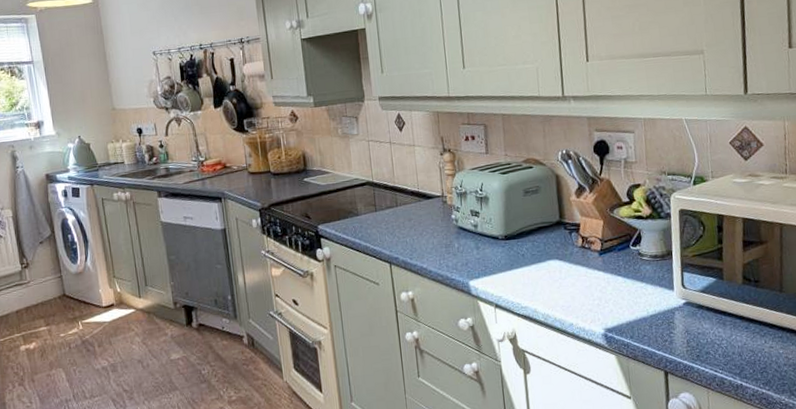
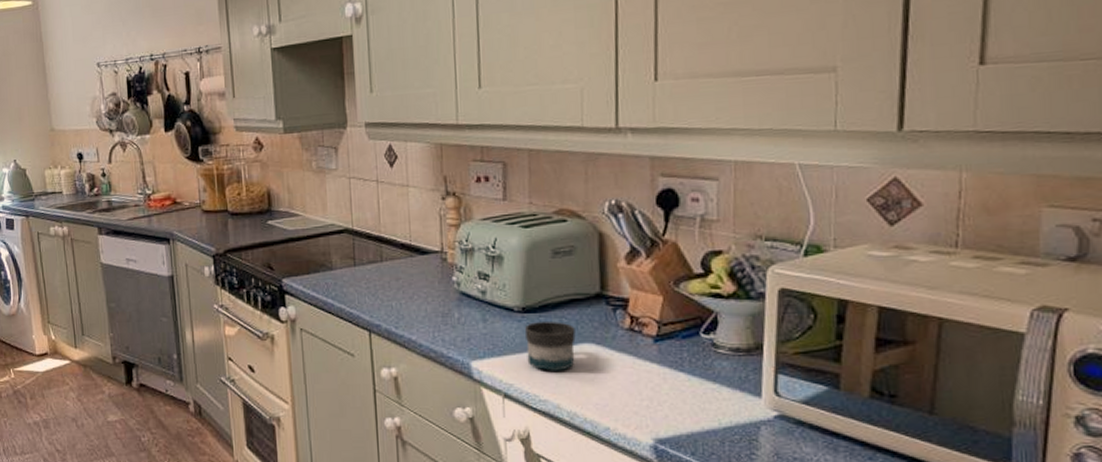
mug: none [508,245,545,284] -> present [525,322,576,371]

